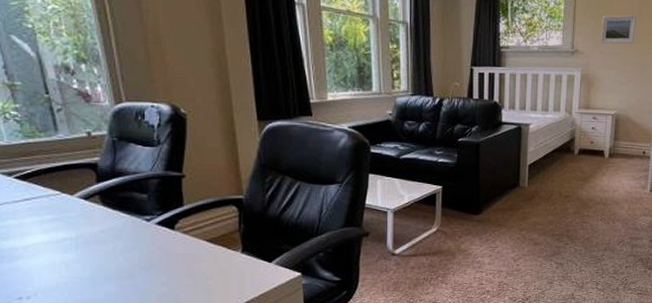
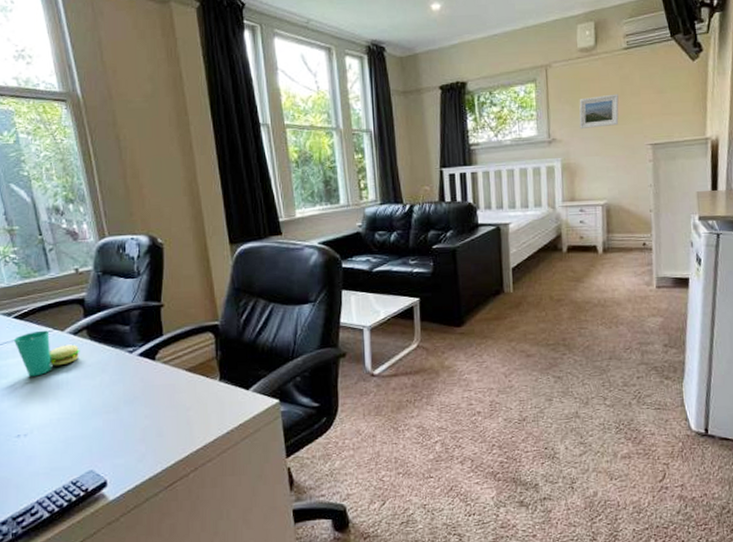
cup: none [14,193,92,239] -> present [13,330,80,377]

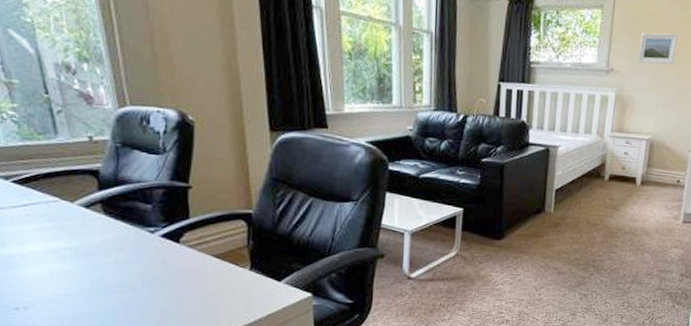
cup: present [13,330,80,377] -> none [11,199,93,248]

